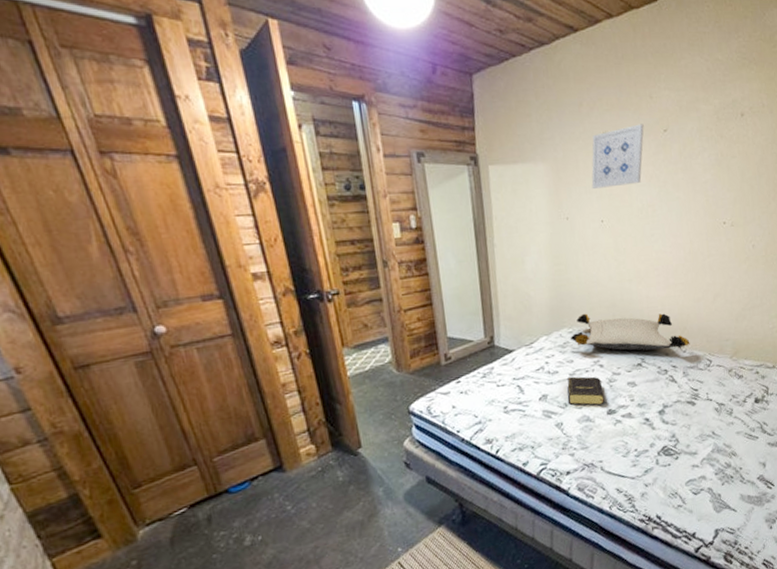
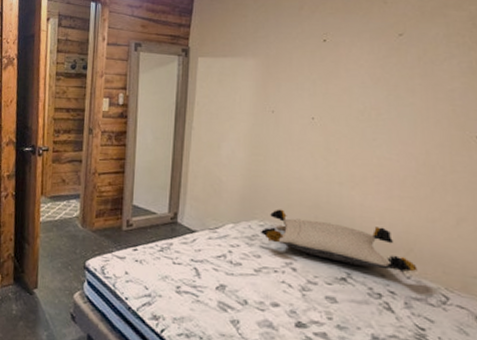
book: present [567,376,605,406] -> none [248,272,295,314]
wall art: present [591,124,644,189] -> none [304,27,374,86]

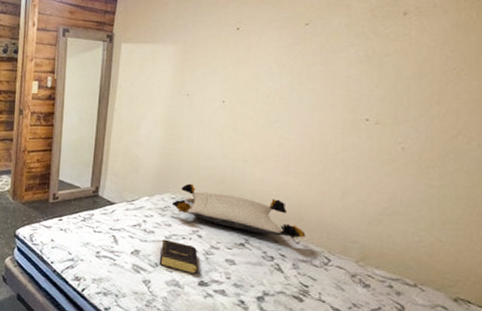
book: none [248,272,295,314] -> present [159,239,199,275]

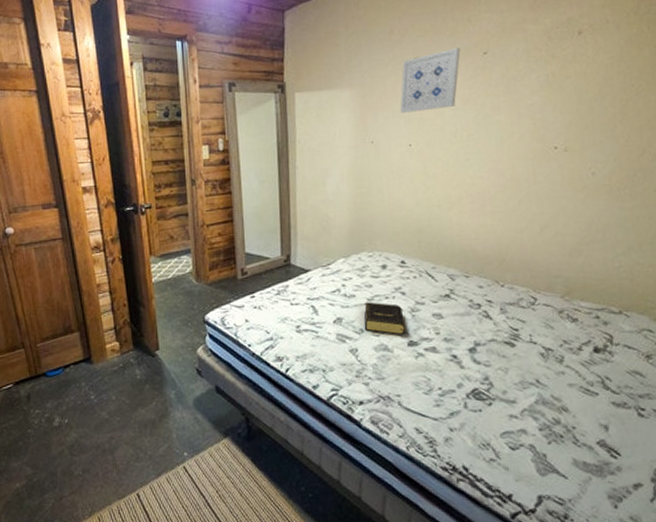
pillow: present [172,183,306,239] -> none [370,238,510,282]
wall art: none [217,17,283,72] -> present [400,47,461,113]

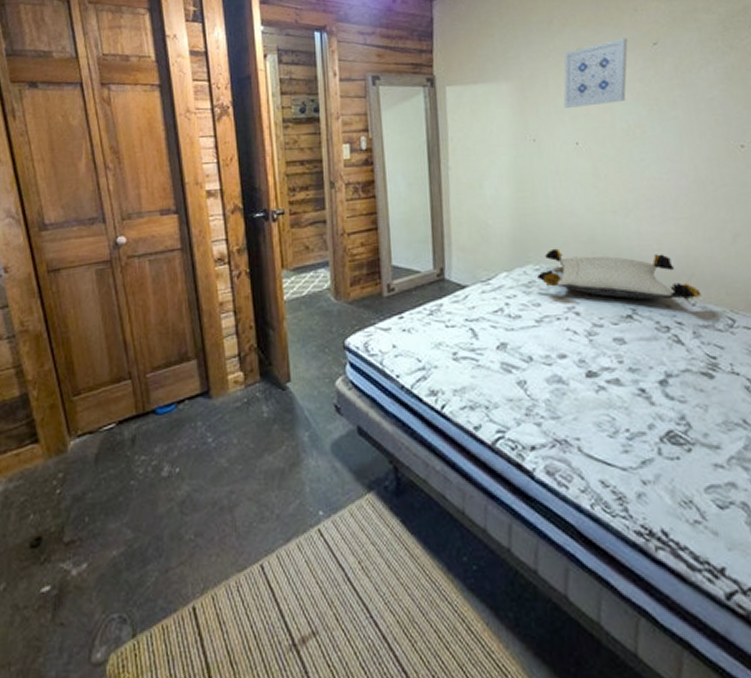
book: present [364,302,406,335] -> none [532,323,583,364]
pillow: none [370,238,510,282] -> present [537,248,702,300]

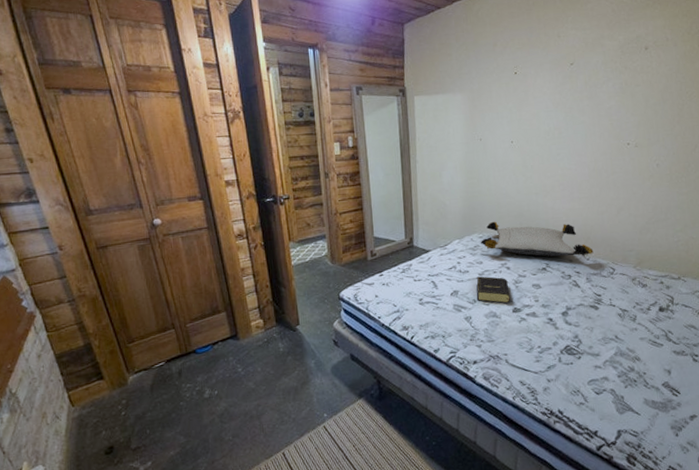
book: none [532,323,583,364] -> present [476,276,511,304]
wall art: present [563,38,628,108] -> none [503,59,552,114]

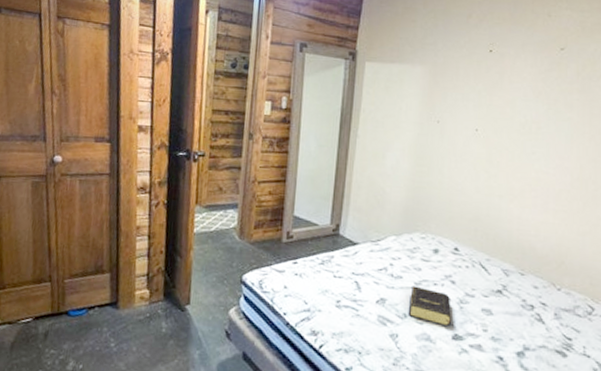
pillow: present [481,221,594,257] -> none [422,221,567,285]

